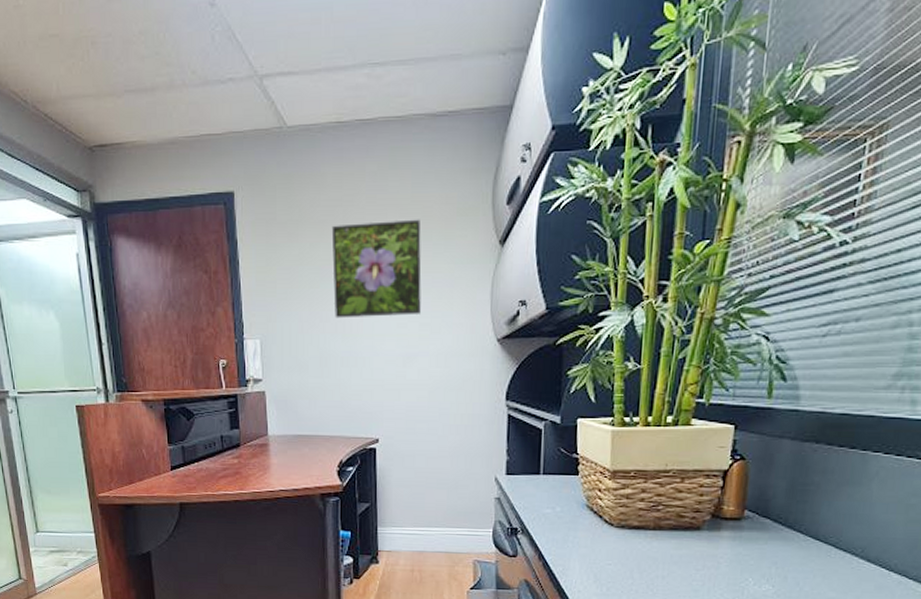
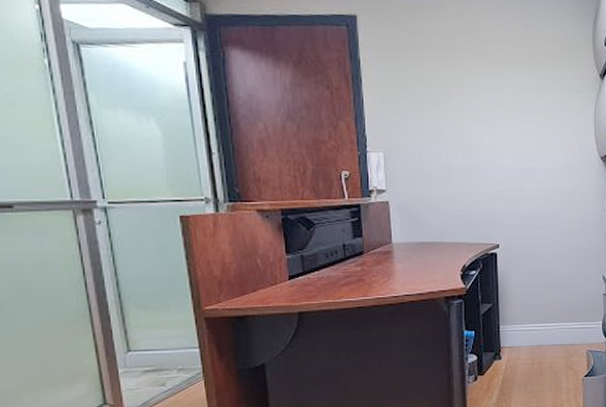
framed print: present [331,219,422,318] -> none [452,52,535,136]

